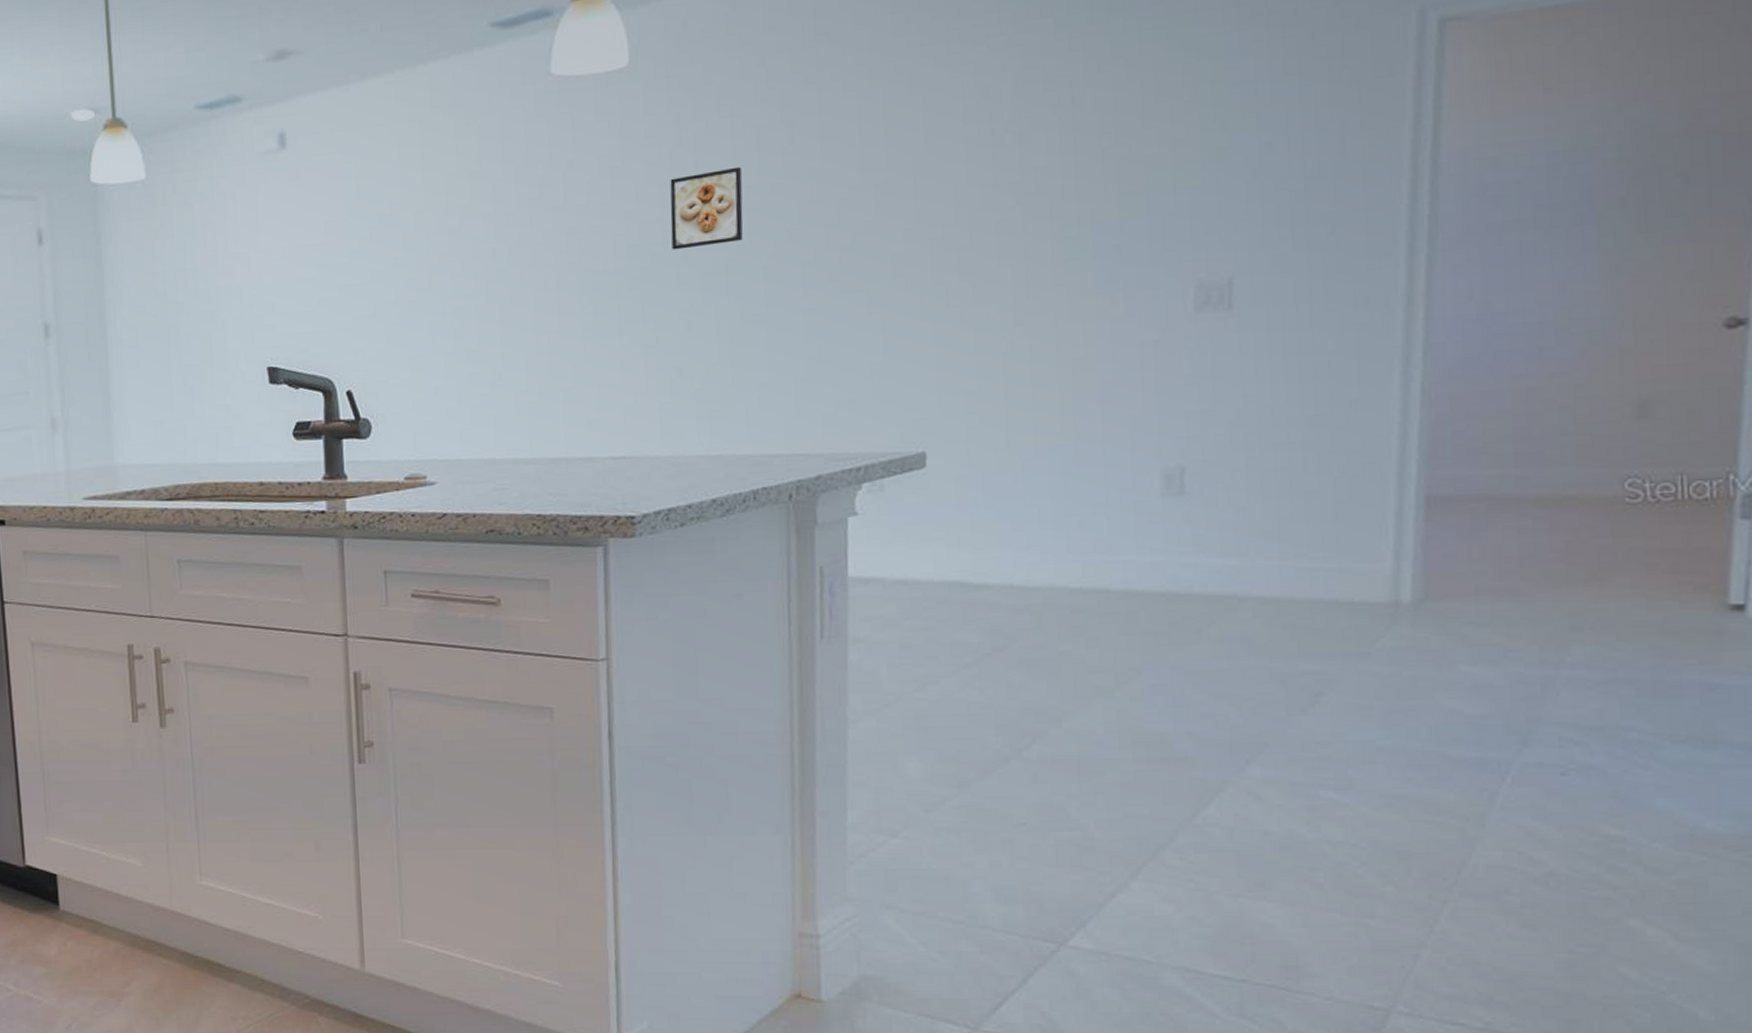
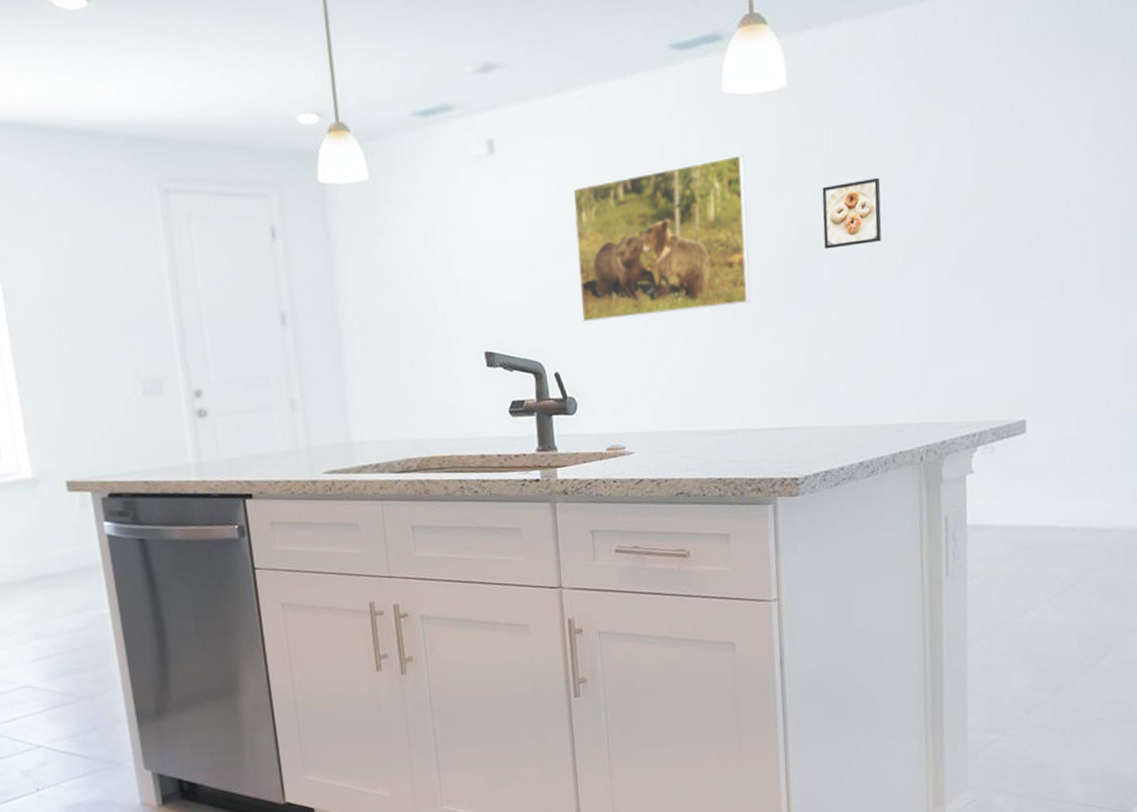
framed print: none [374,143,581,333] -> present [573,154,751,322]

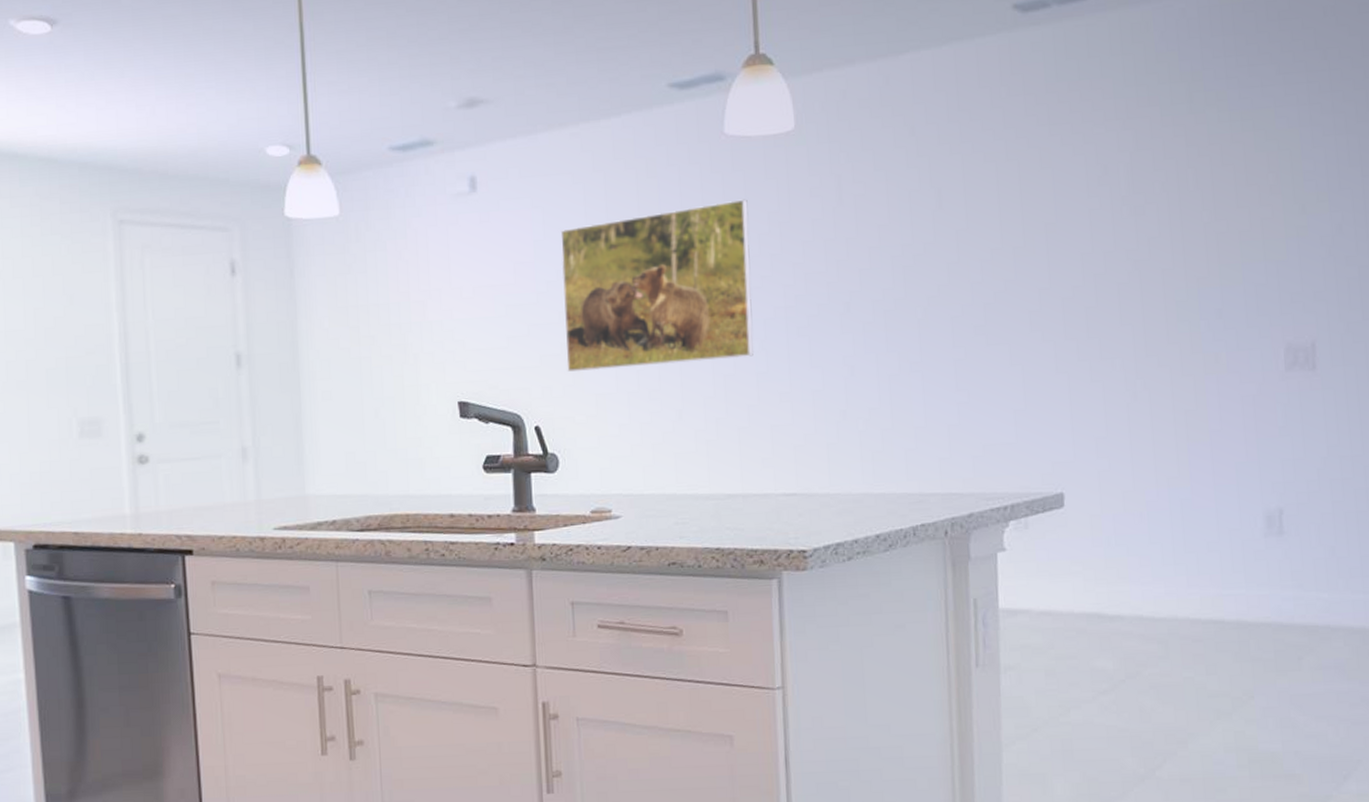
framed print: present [822,177,882,249] -> none [833,226,899,301]

